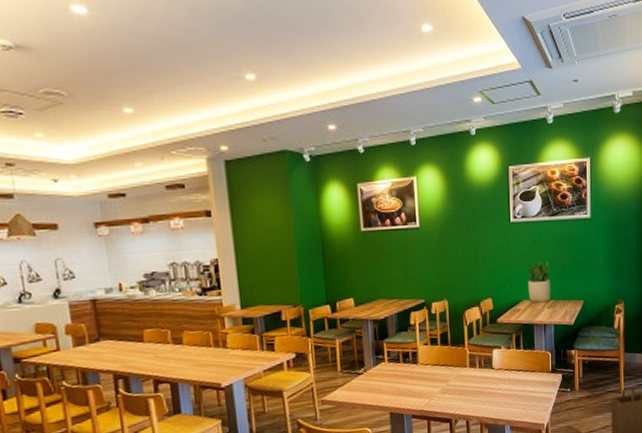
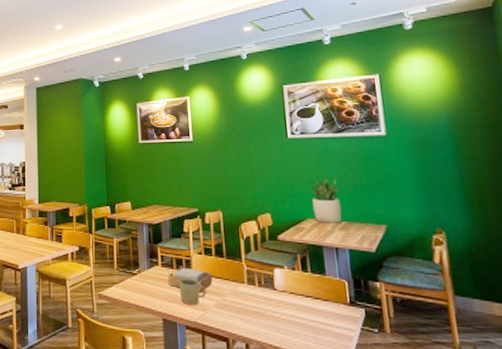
napkin holder: none [394,359,438,382] -> present [167,267,213,292]
mug: none [406,370,432,395] -> present [179,279,206,305]

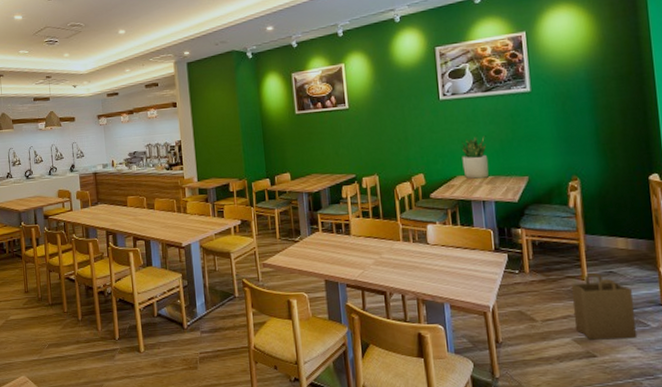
napkin holder: present [167,267,213,292] -> none [328,230,371,253]
mug: present [179,279,206,305] -> none [339,241,365,265]

